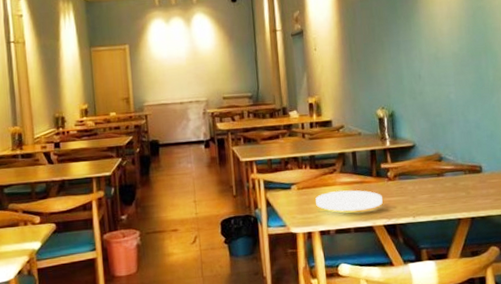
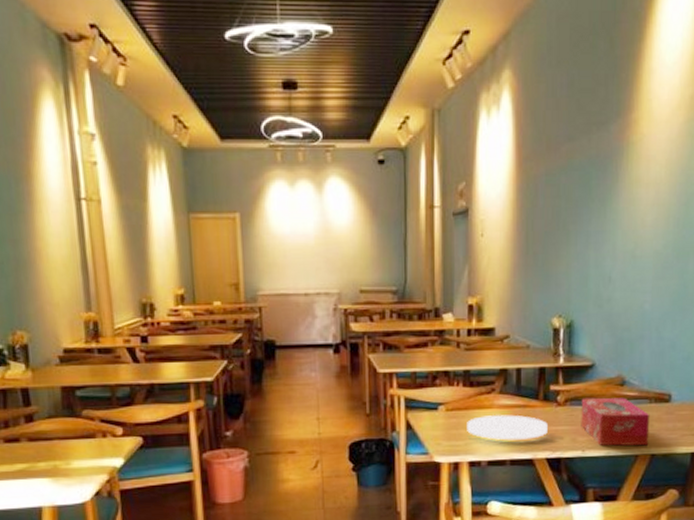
tissue box: none [408,171,469,212] -> present [581,397,650,446]

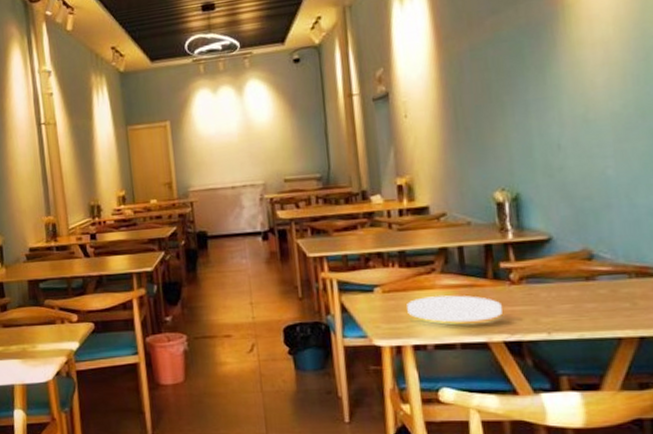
tissue box: present [581,397,650,446] -> none [540,273,635,328]

